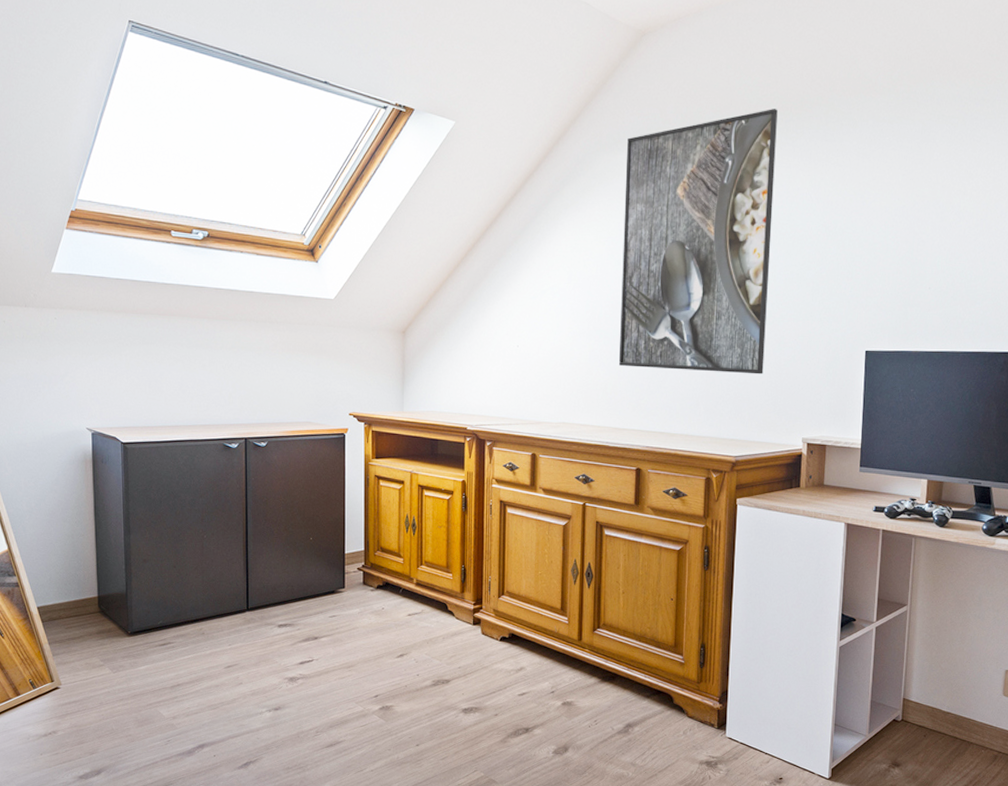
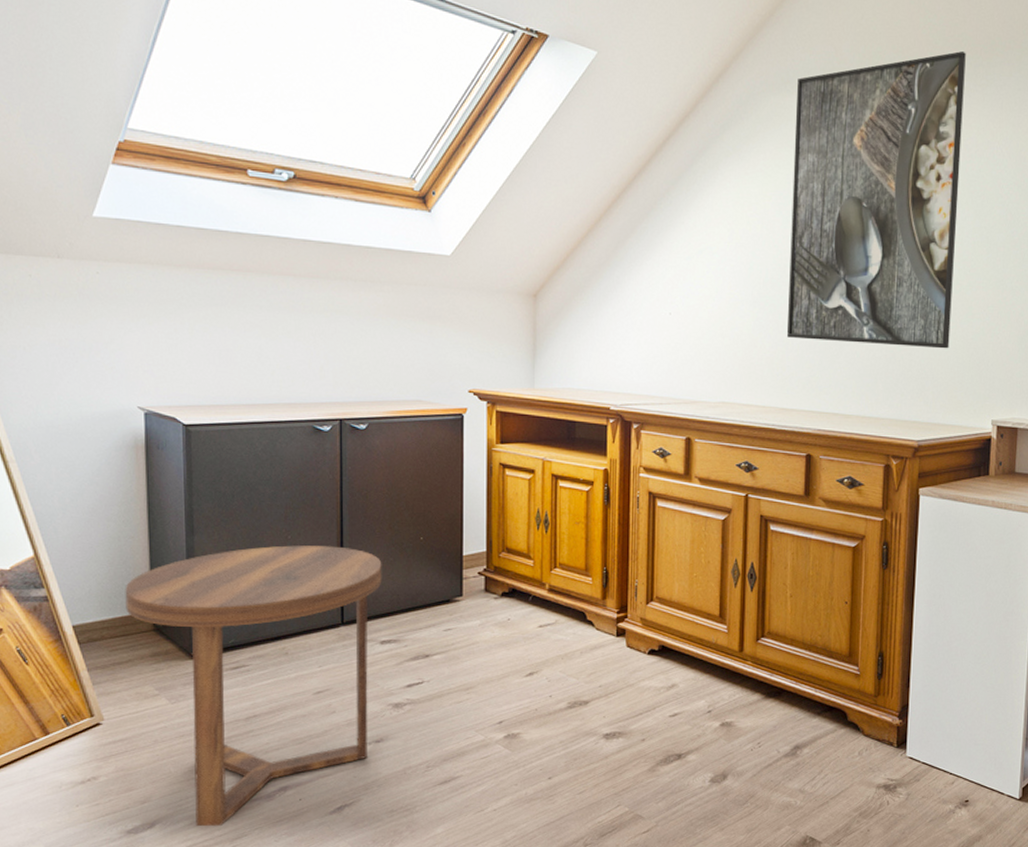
side table: none [77,543,280,776] -> present [125,545,382,827]

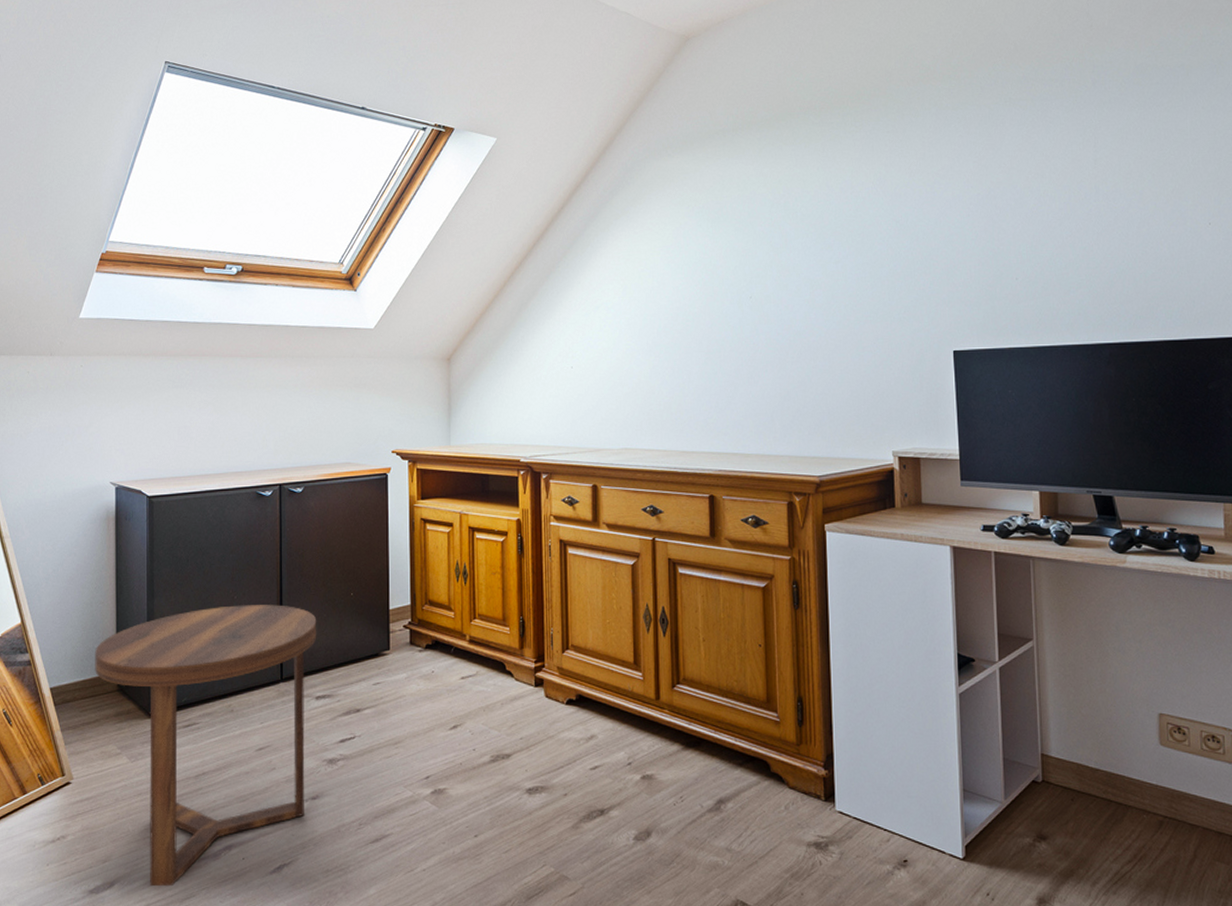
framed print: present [787,51,966,349] -> none [677,103,843,384]

